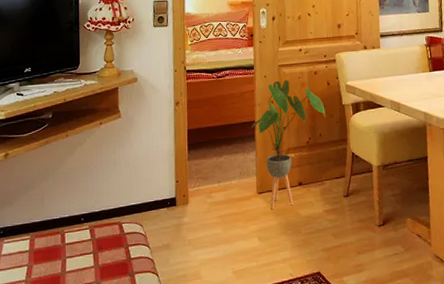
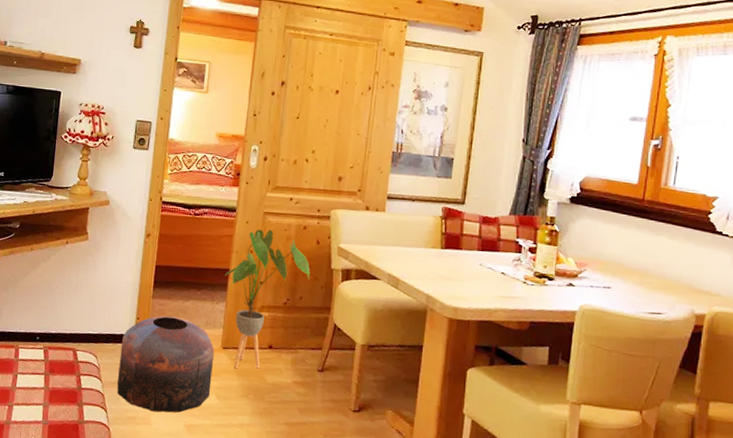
pouf: none [164,173,253,266] -> present [117,316,215,413]

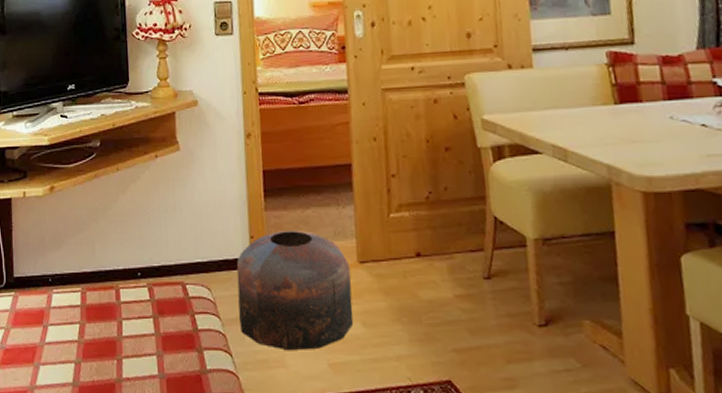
house plant: present [225,229,310,369] -> none [348,109,453,287]

